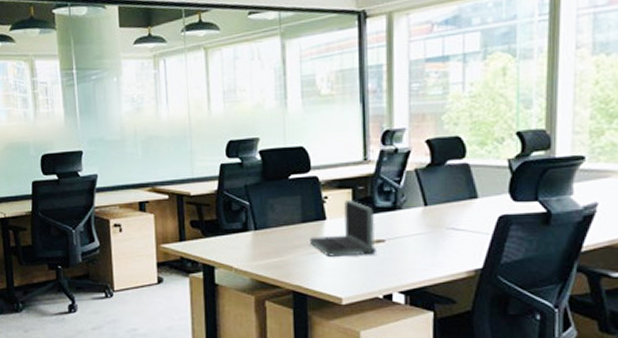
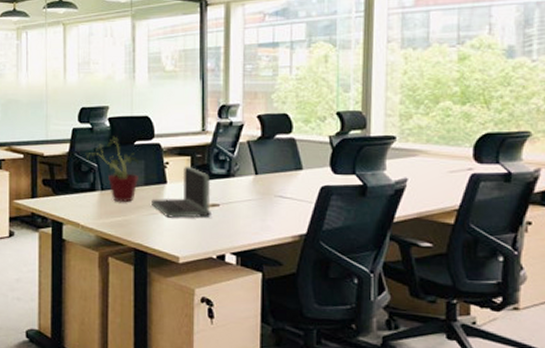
potted plant: none [236,170,296,243] -> present [85,136,140,203]

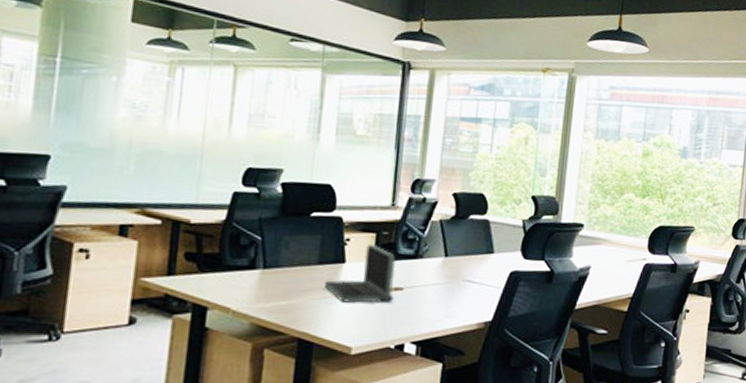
potted plant: present [85,136,140,203] -> none [246,204,315,285]

